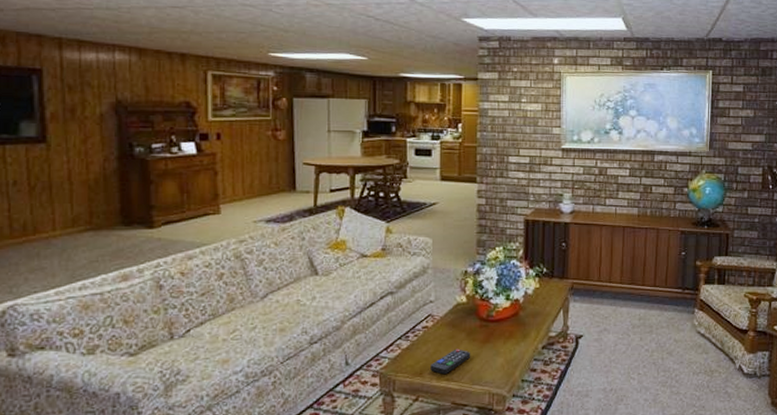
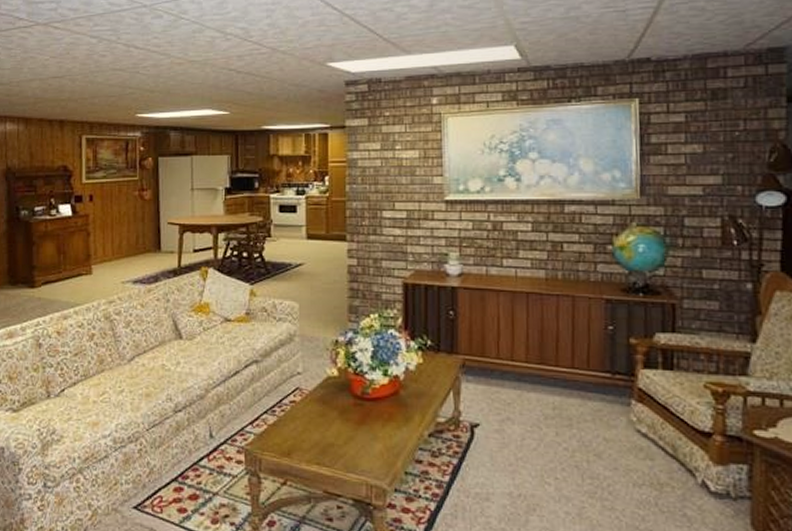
remote control: present [430,348,471,375] -> none [299,428,345,458]

